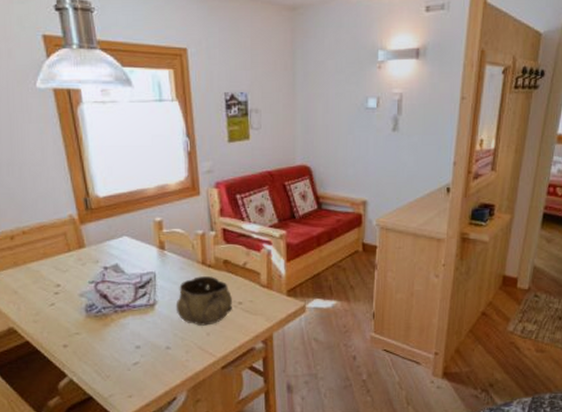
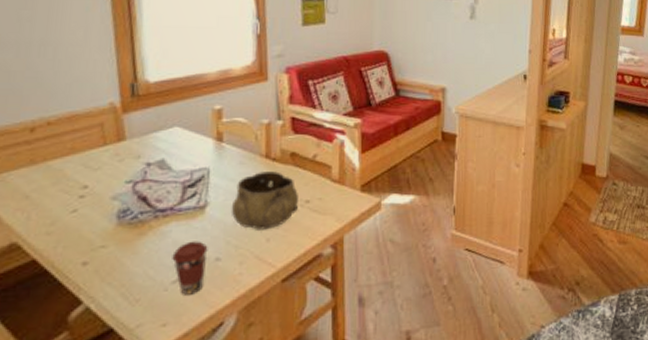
coffee cup: none [131,332,160,375] -> present [172,241,208,295]

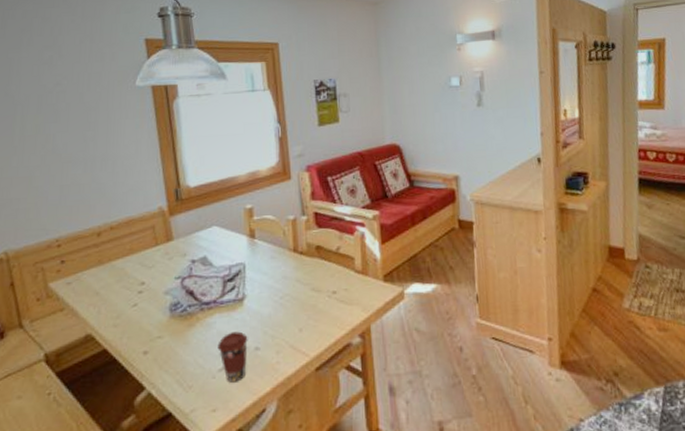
decorative bowl: present [231,171,299,230] -> none [266,264,327,321]

